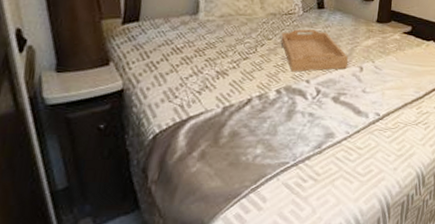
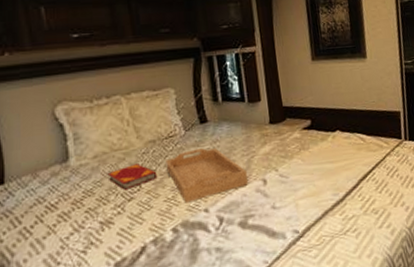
hardback book: none [229,30,273,50] -> present [107,164,158,190]

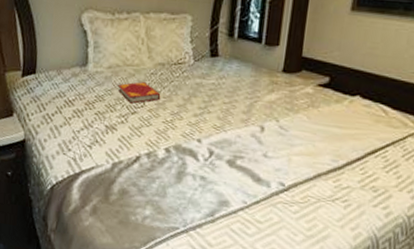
serving tray: present [166,148,249,204] -> none [170,80,247,130]

